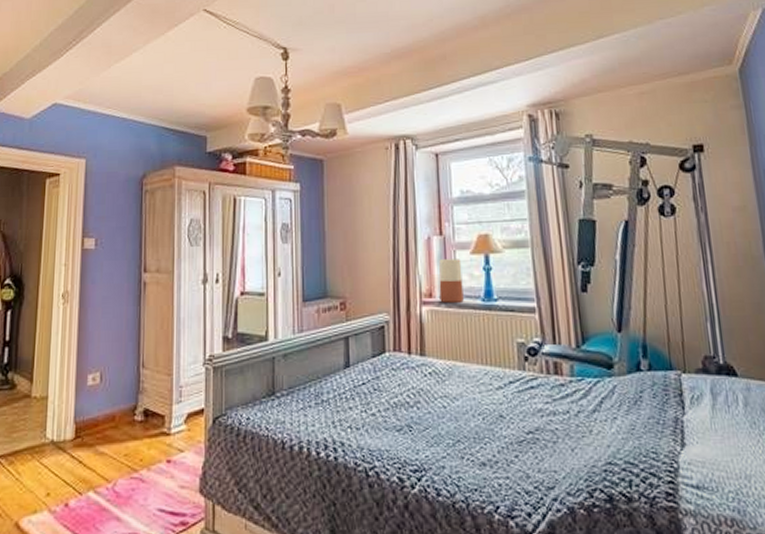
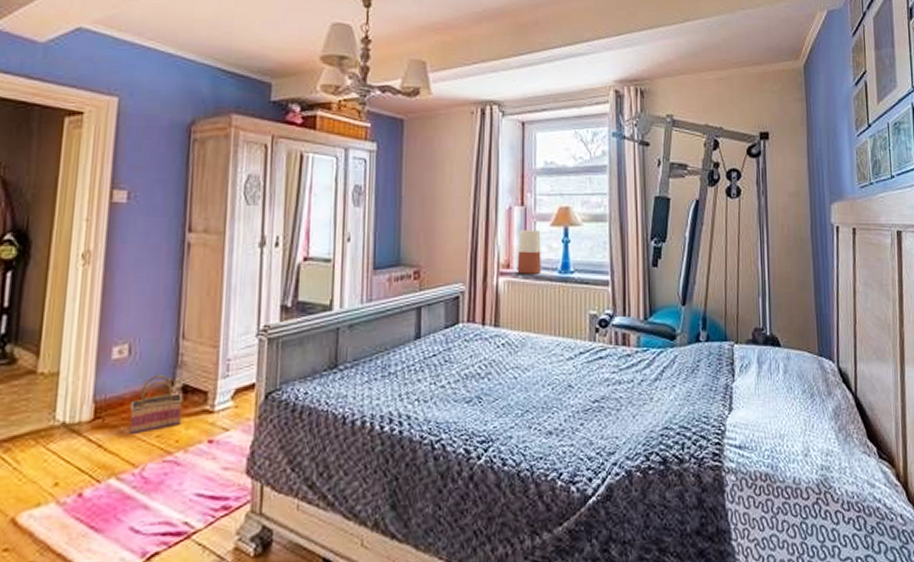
basket: none [102,400,145,452] -> present [129,375,183,434]

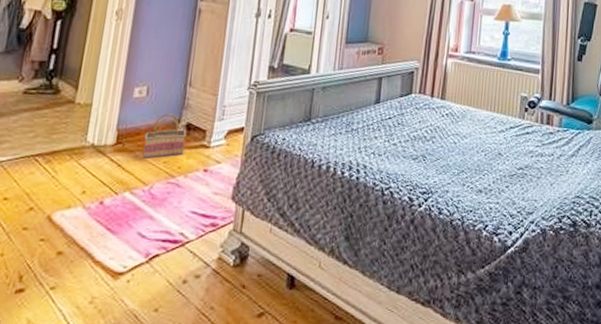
vase: present [517,230,541,274] -> none [463,21,486,59]

